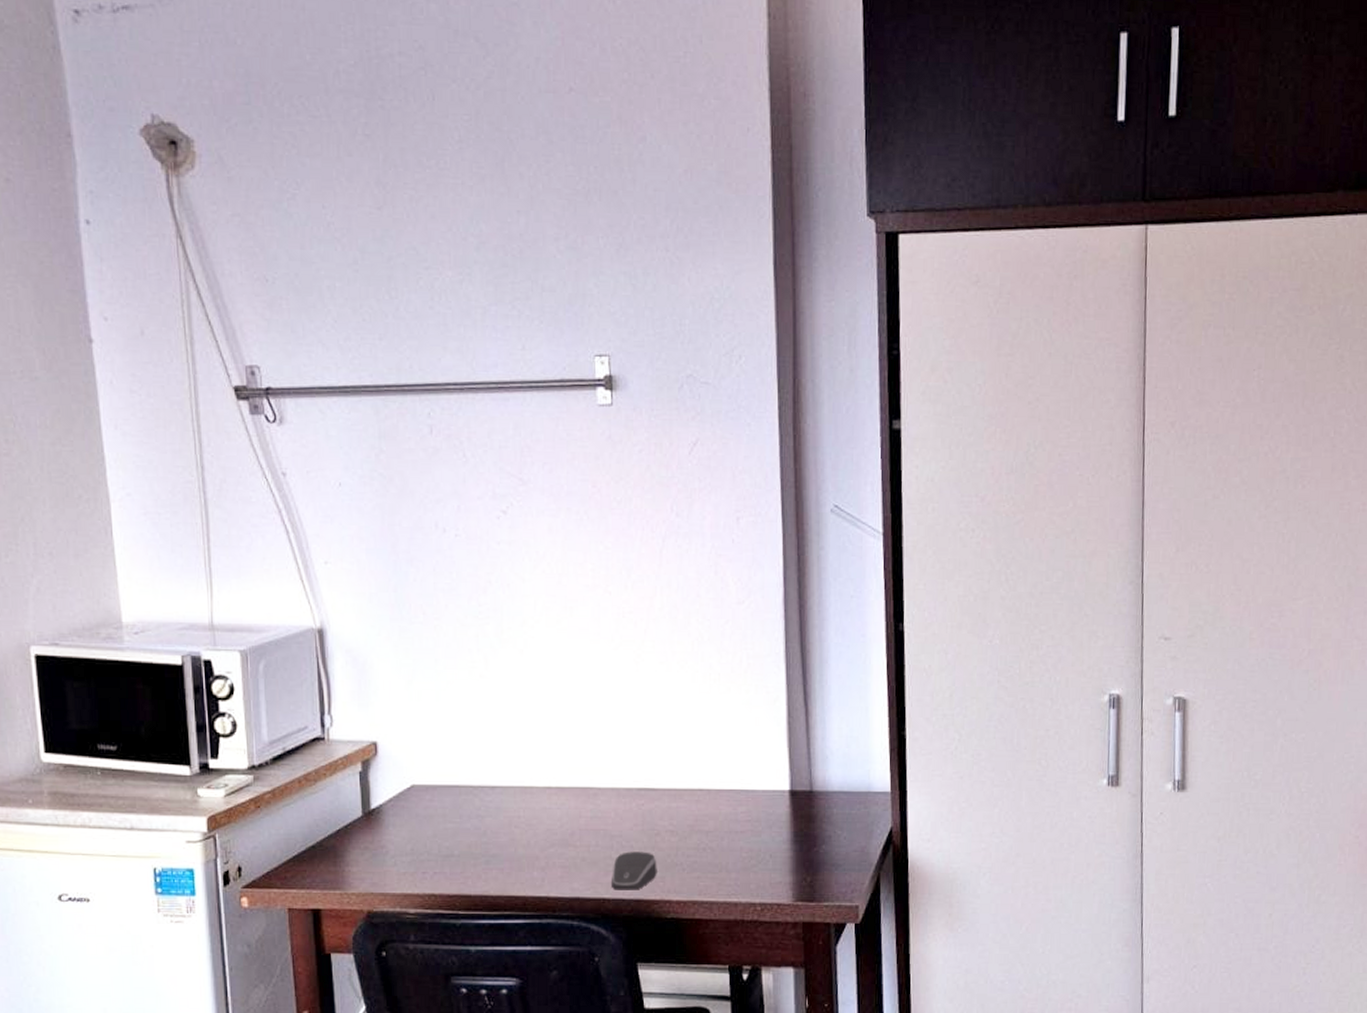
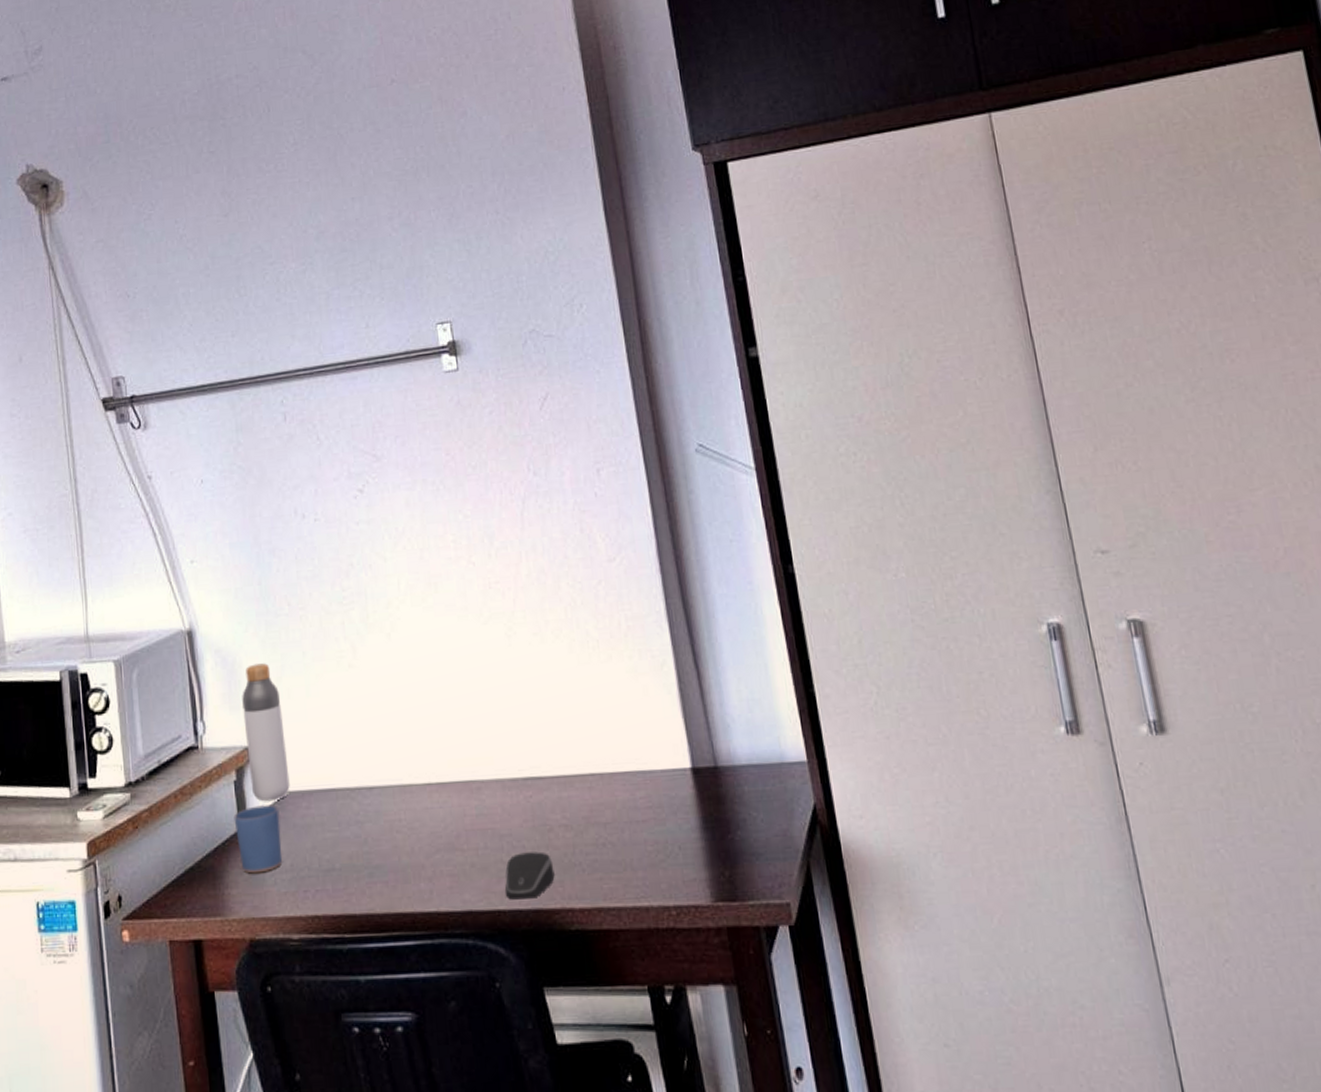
mug: none [357,795,404,855] -> present [234,805,282,874]
bottle: none [371,666,415,793] -> present [242,663,290,802]

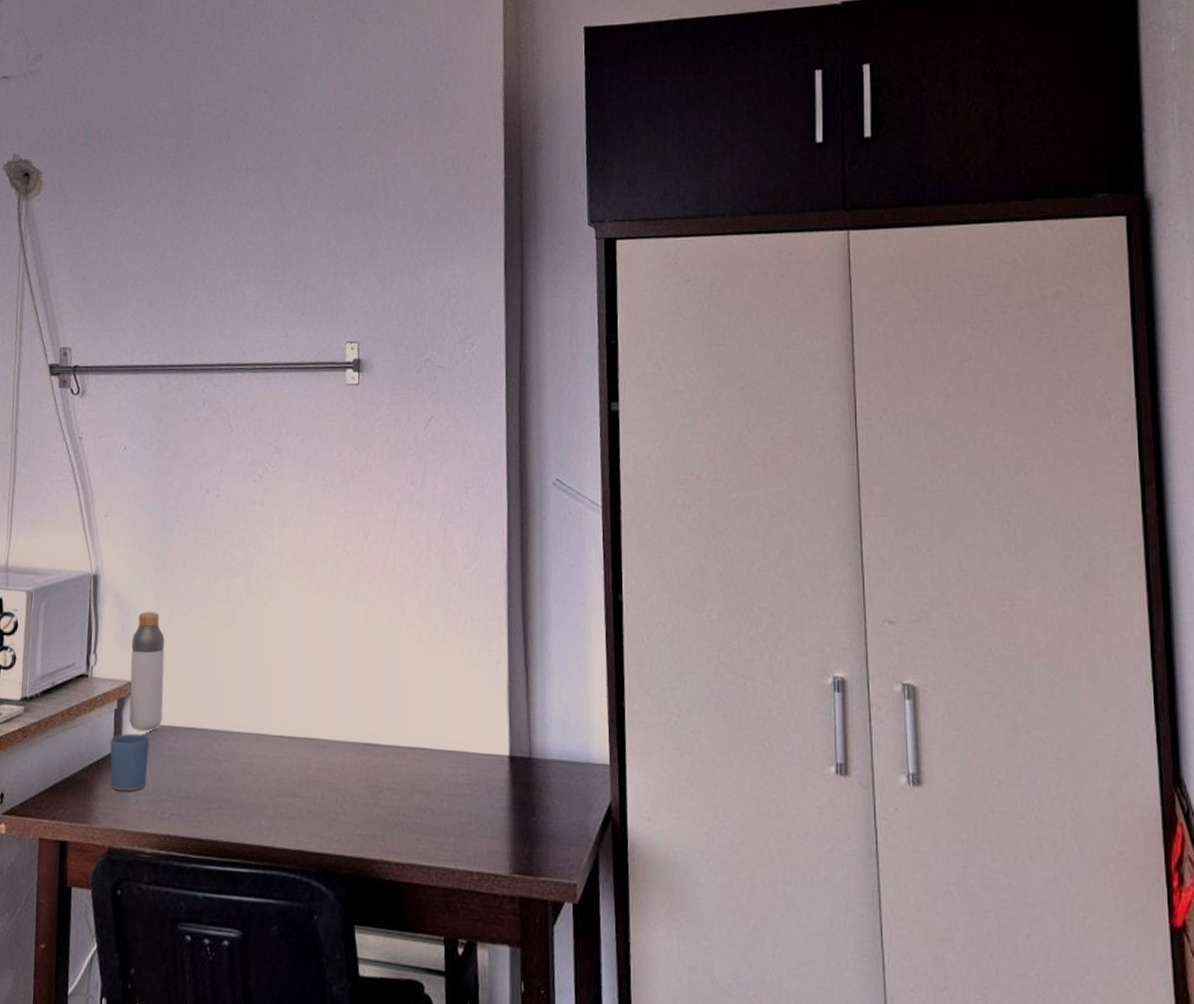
computer mouse: present [504,851,555,900] -> none [333,807,379,848]

